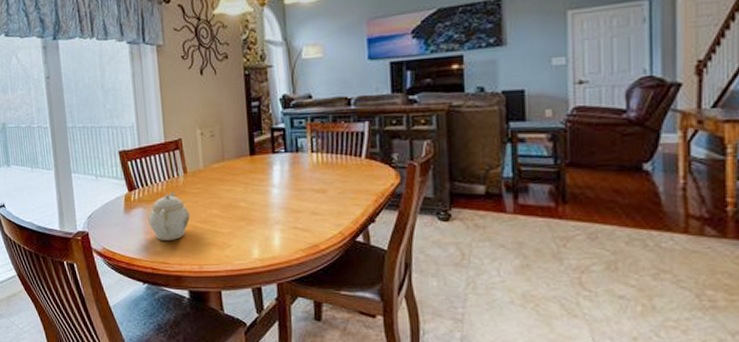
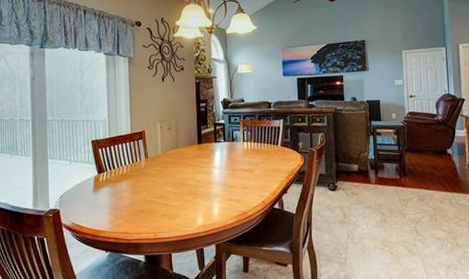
teapot: present [148,191,190,240] -> none [114,173,148,214]

